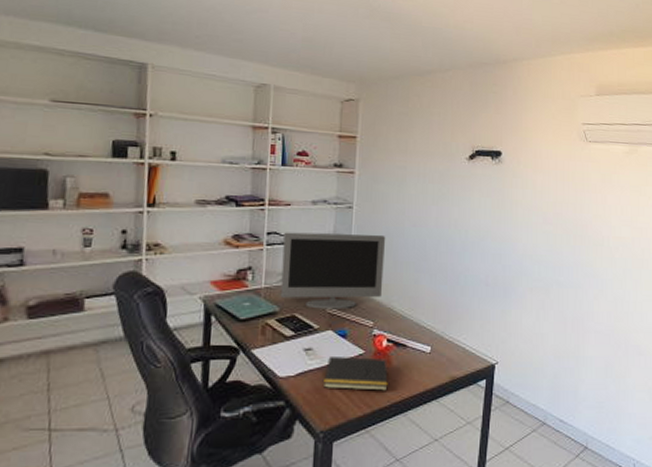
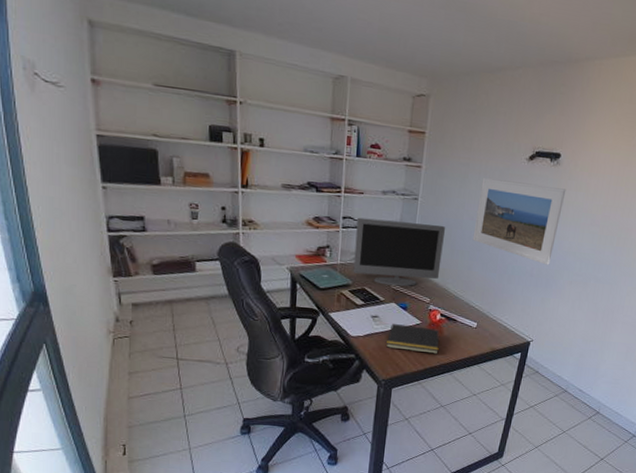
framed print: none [417,180,512,271] -> present [472,178,566,265]

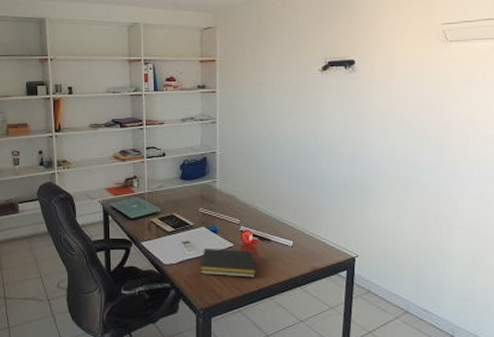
monitor: present [353,217,446,287] -> none [160,144,247,210]
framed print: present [472,178,566,265] -> none [275,93,367,173]

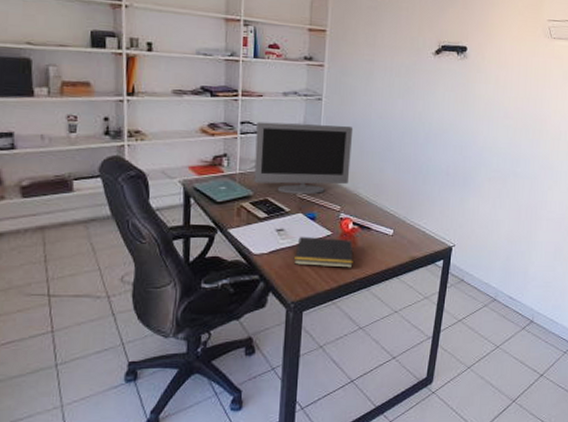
monitor: none [160,144,247,210] -> present [254,121,354,195]

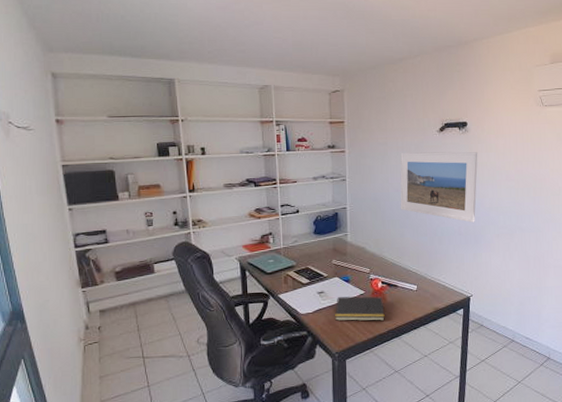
monitor: present [254,121,354,195] -> none [294,200,375,262]
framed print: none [382,74,476,162] -> present [400,151,478,223]

